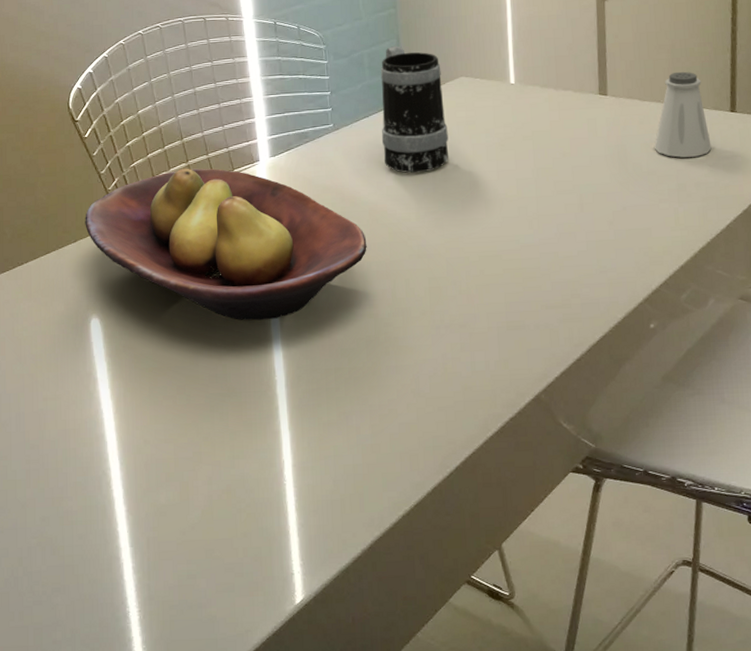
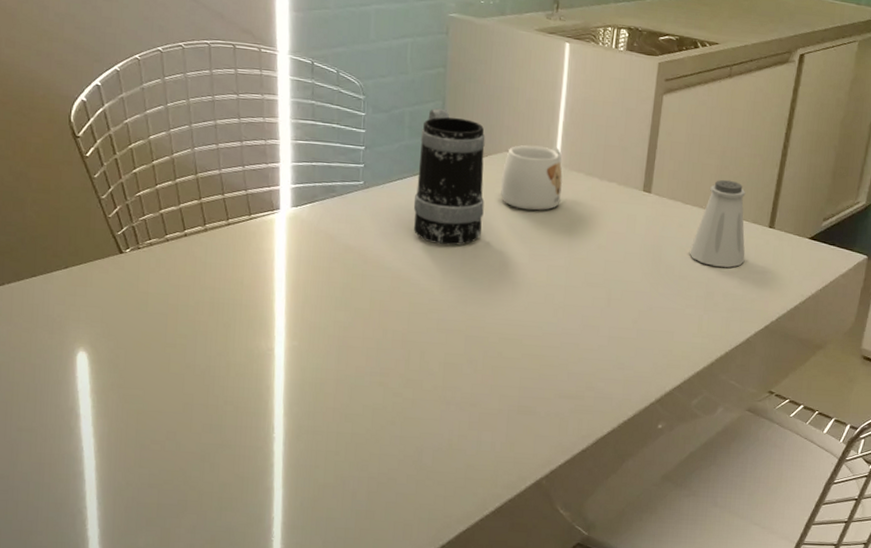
fruit bowl: present [85,168,367,321] -> none [78,205,385,376]
mug: none [461,65,520,129] -> present [501,145,563,211]

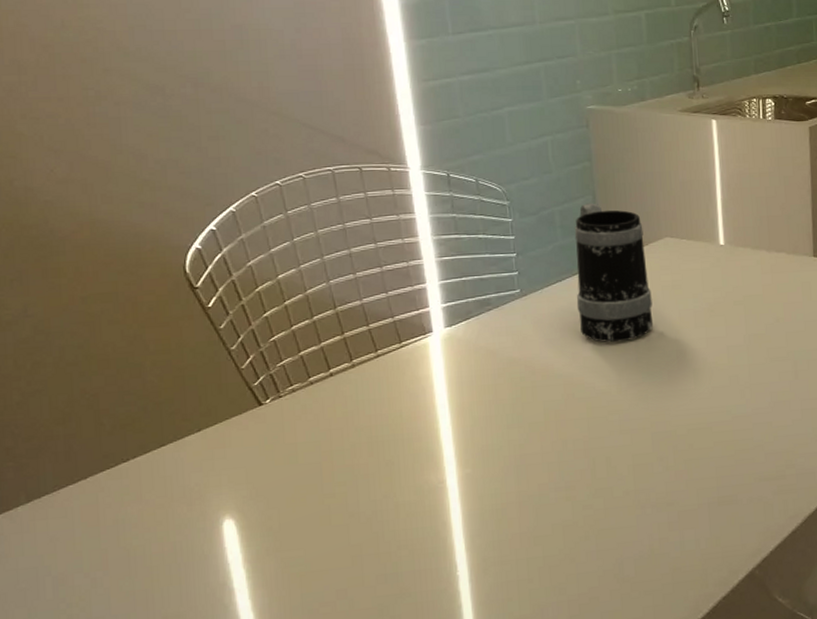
mug: present [501,145,563,211] -> none [665,225,731,294]

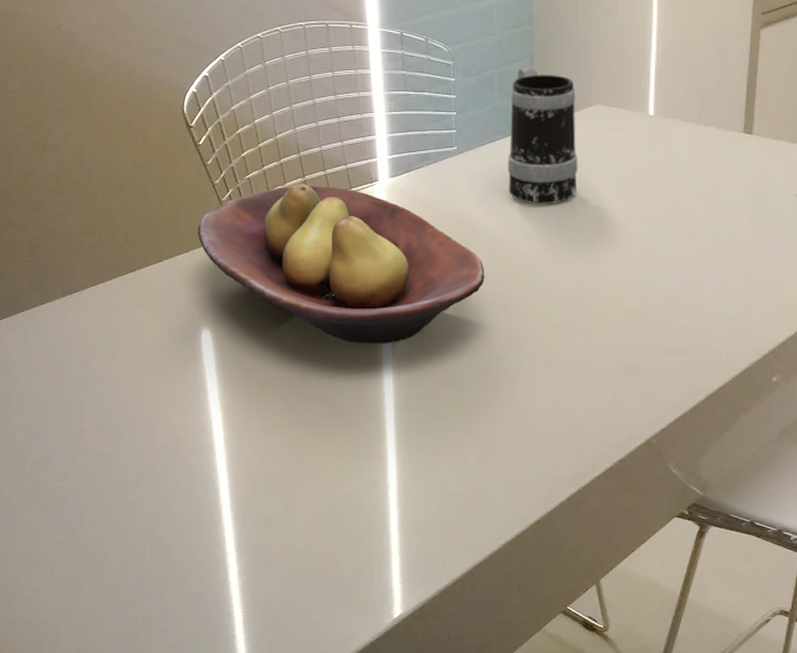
fruit bowl: none [211,341,562,512] -> present [198,183,485,344]

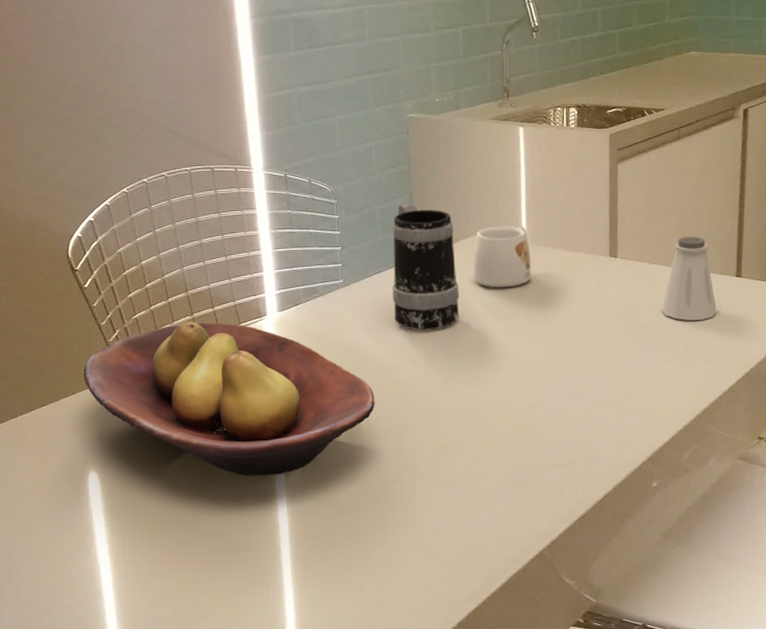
mug: none [594,95,657,162] -> present [473,225,531,288]

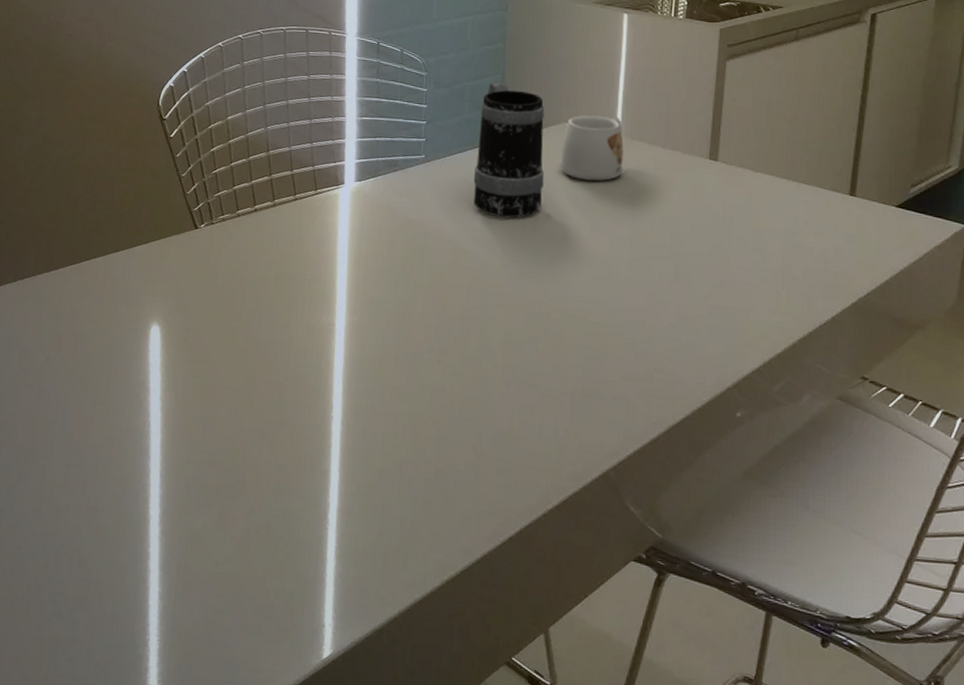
fruit bowl: present [83,321,375,476] -> none [158,181,445,352]
saltshaker: present [661,236,717,321] -> none [762,145,825,239]

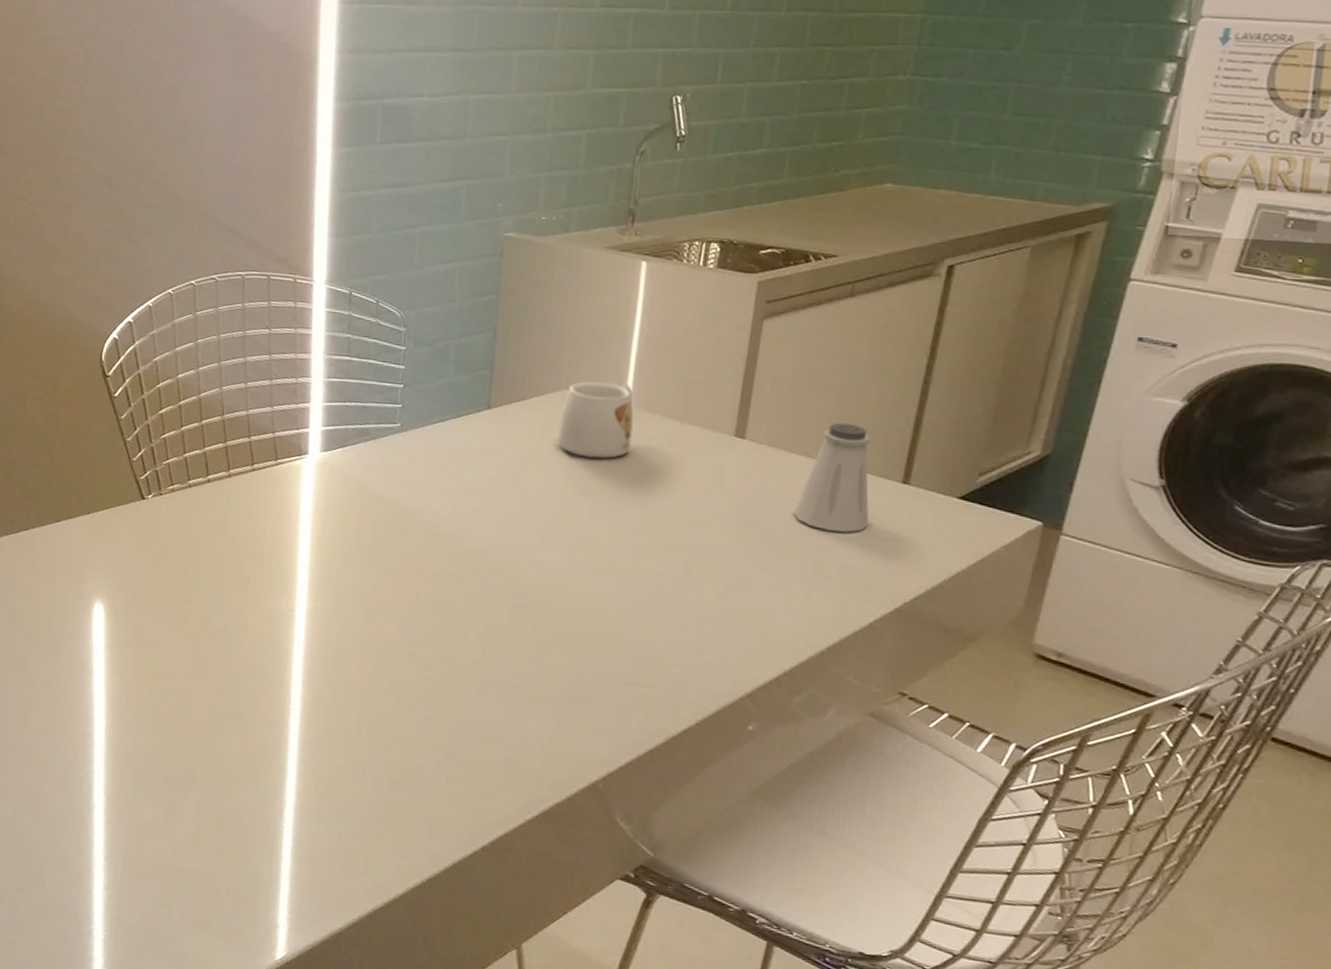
mug: present [473,82,545,218] -> none [455,340,542,498]
saltshaker: none [762,145,825,239] -> present [793,422,871,533]

